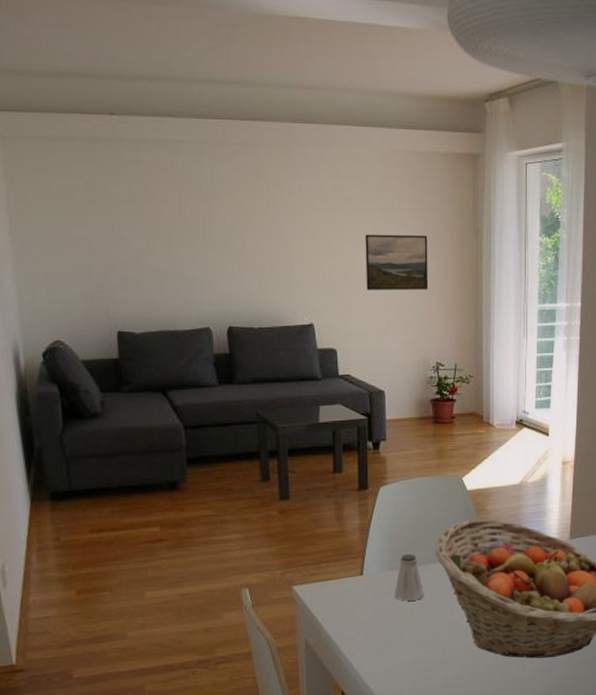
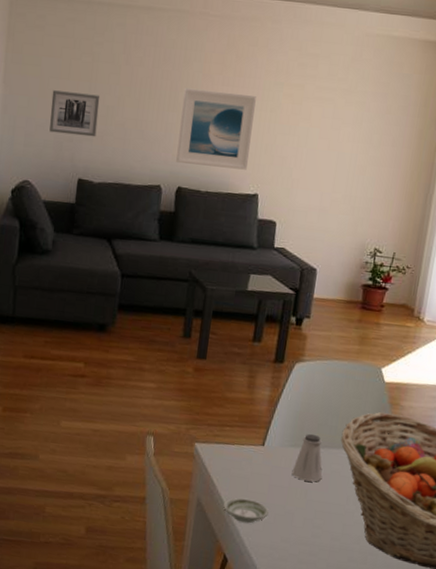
wall art: none [70,239,129,285] -> present [49,90,100,137]
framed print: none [217,222,297,301] -> present [176,87,256,170]
saucer: none [333,630,379,655] -> present [223,498,270,524]
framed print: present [365,234,429,291] -> none [316,113,387,175]

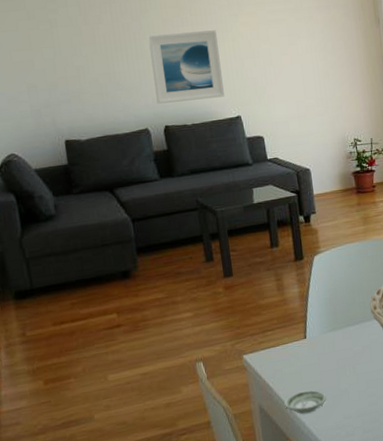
wall art: present [49,90,100,137] -> none [17,58,73,103]
saltshaker: present [291,433,323,482] -> none [336,314,364,359]

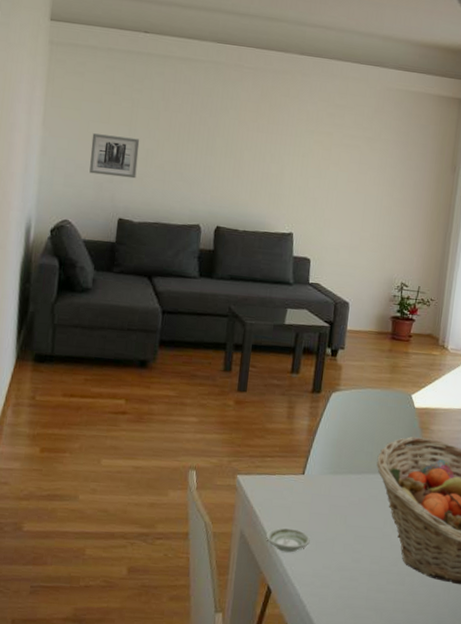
wall art: none [17,58,73,103] -> present [89,133,140,179]
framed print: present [147,30,224,104] -> none [214,133,289,211]

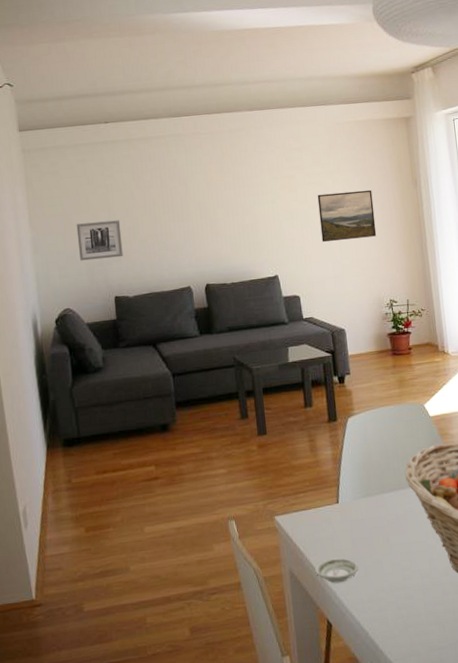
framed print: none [345,159,408,215] -> present [317,189,377,243]

